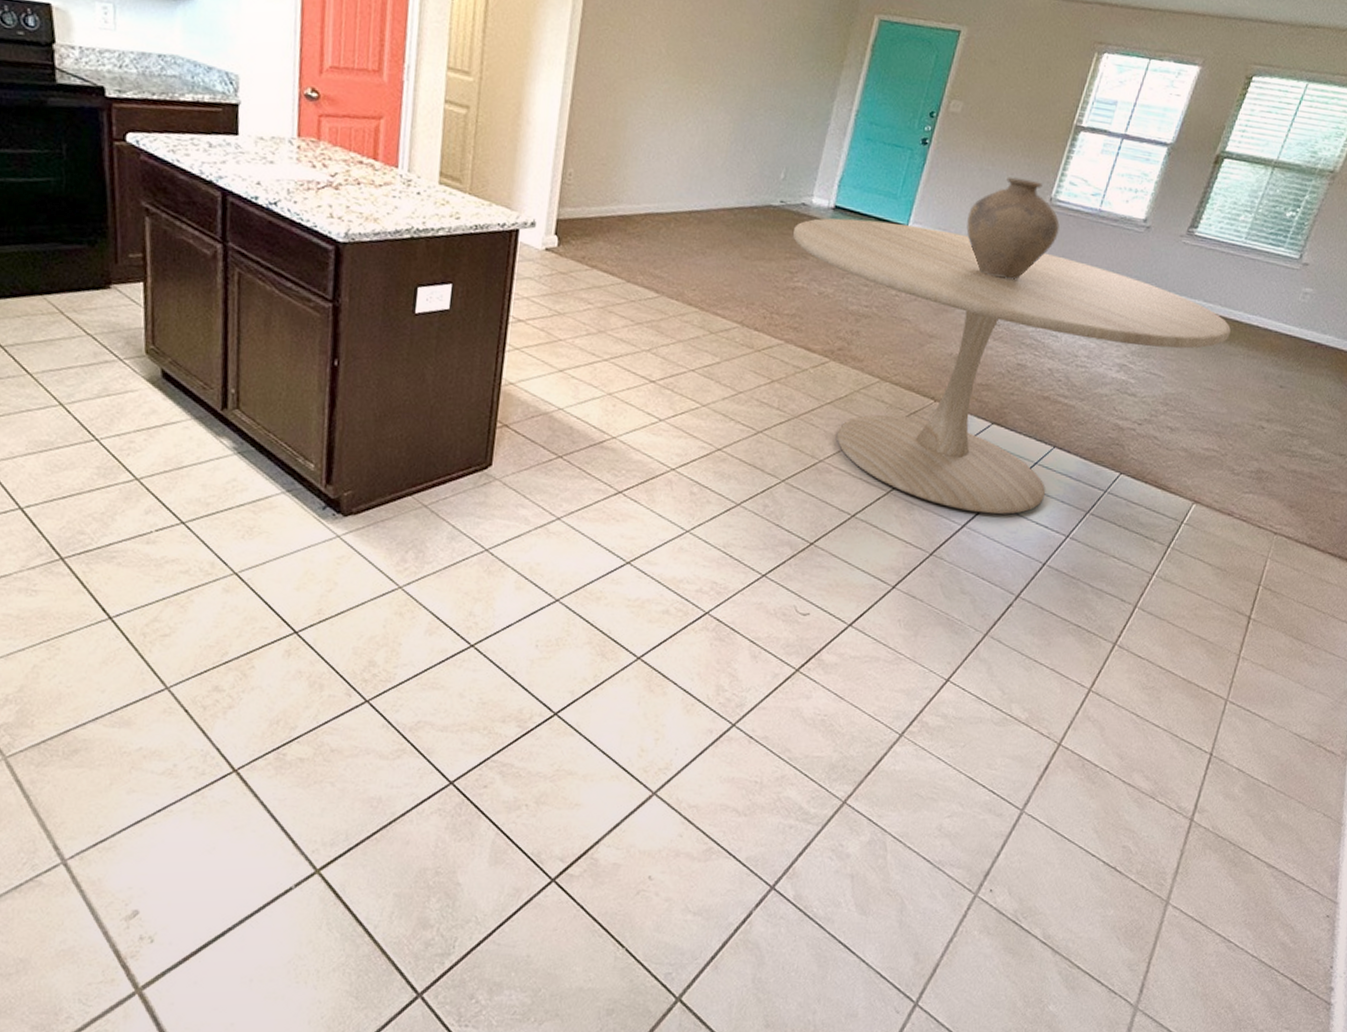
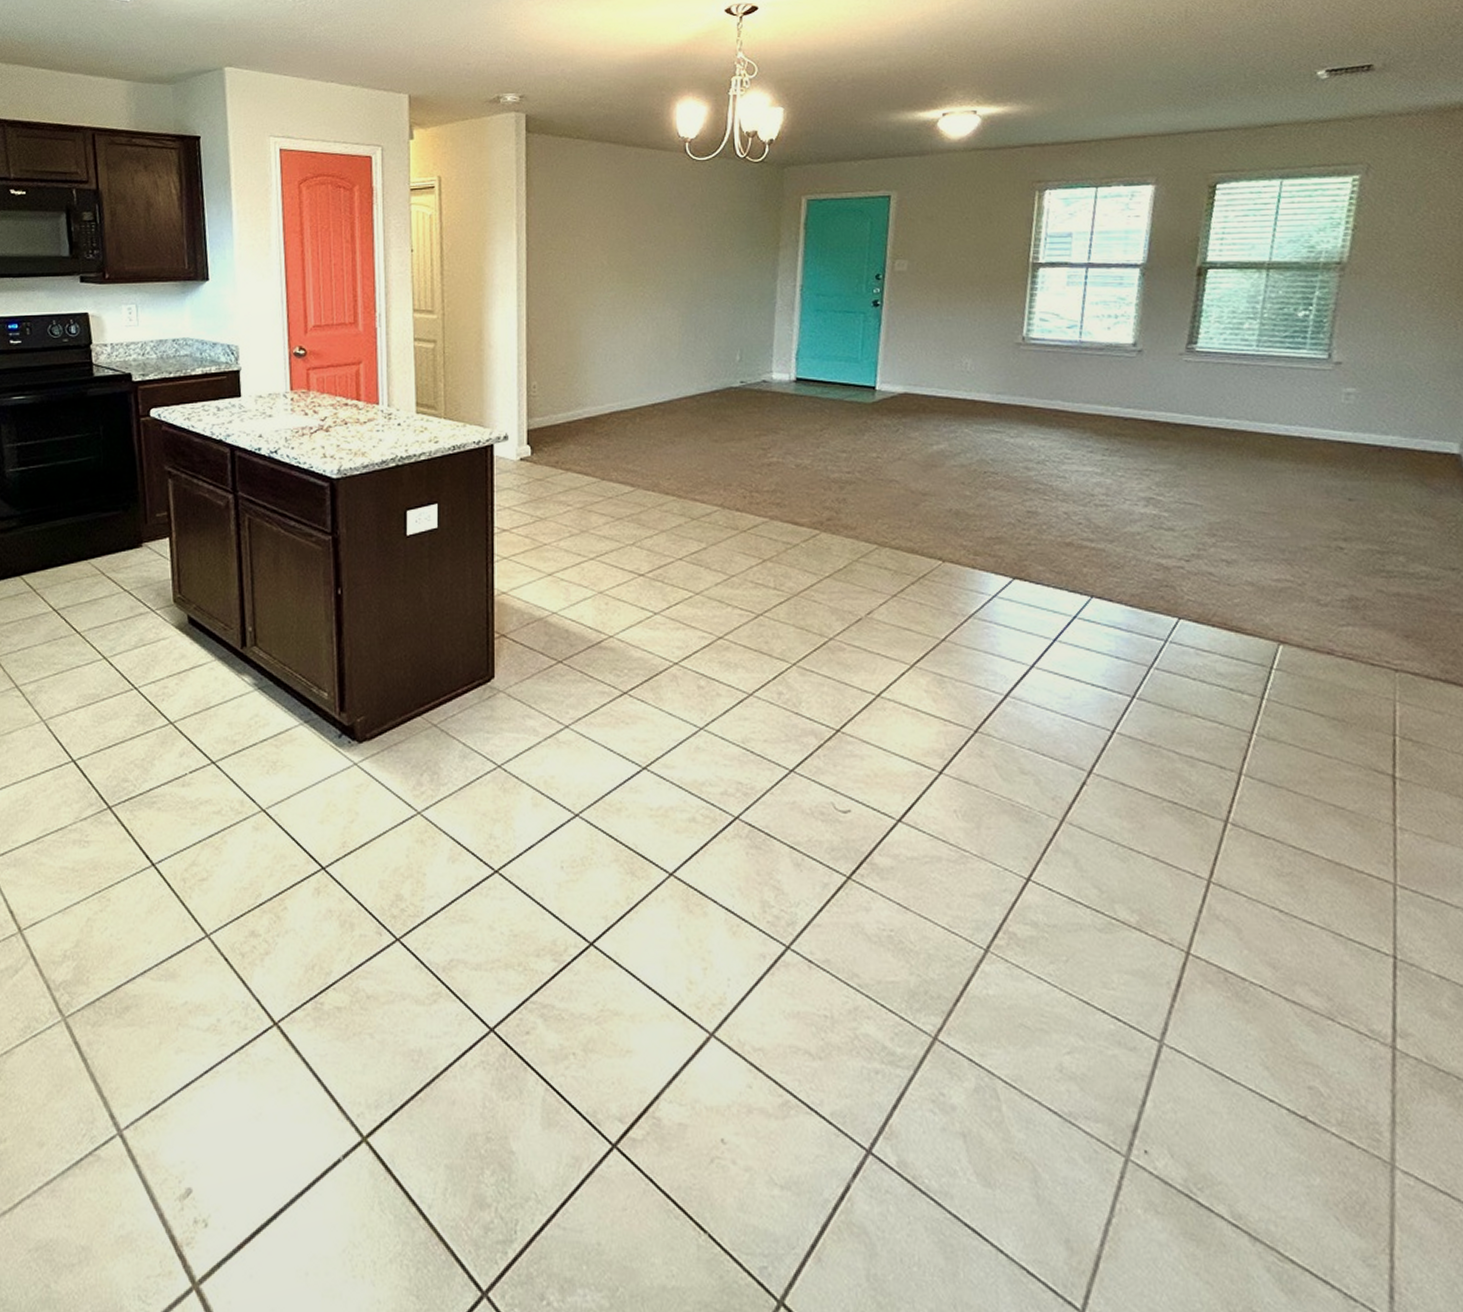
dining table: present [792,218,1231,514] -> none [758,386,1269,679]
vase: present [966,176,1060,280] -> none [937,323,1040,425]

